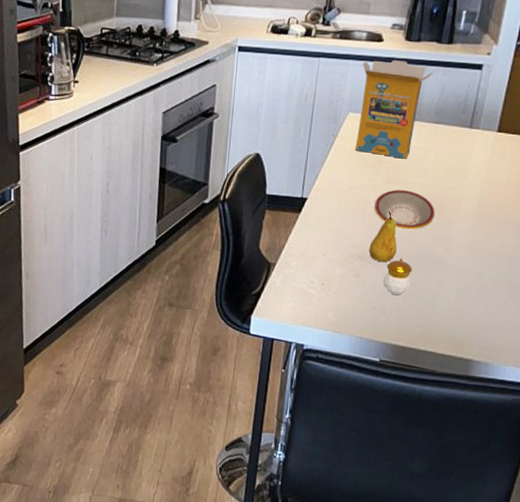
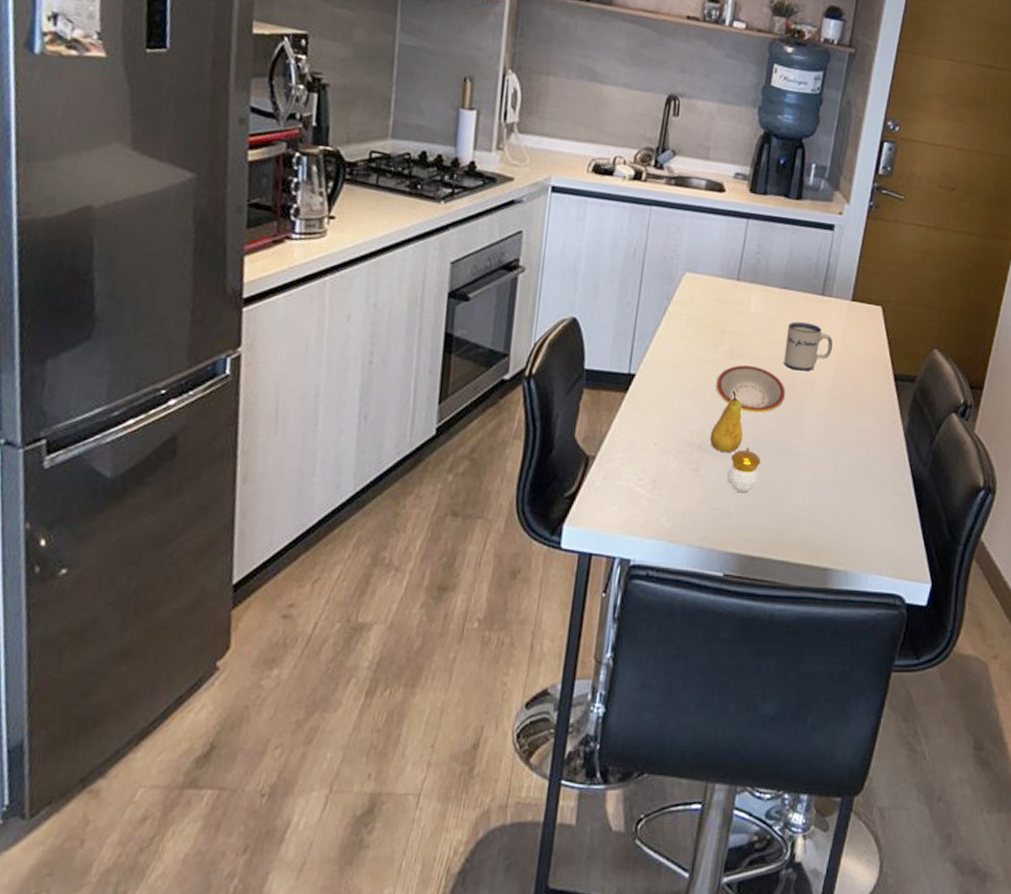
cereal box: present [355,60,433,159] -> none [693,213,781,329]
mug: none [434,152,479,194] -> present [784,321,833,371]

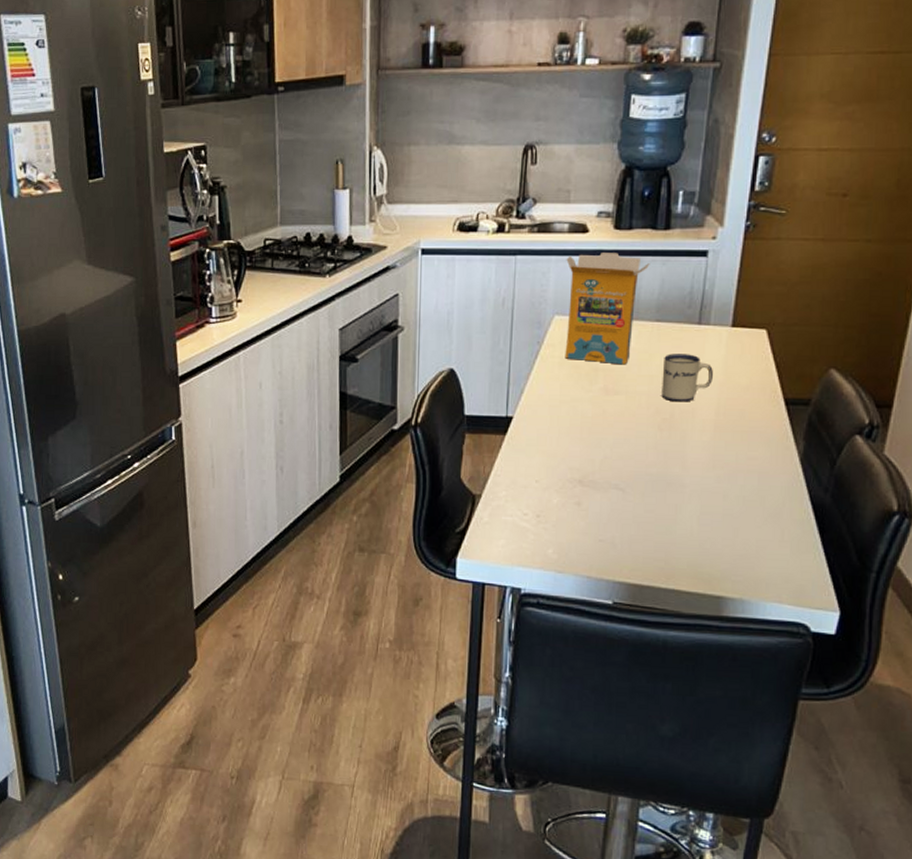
cereal box: none [693,213,781,329] -> present [565,253,650,365]
fruit: present [709,390,743,453] -> none [590,426,623,487]
plate: present [716,365,785,413] -> none [593,401,665,447]
candle: present [727,448,760,493] -> none [610,481,643,525]

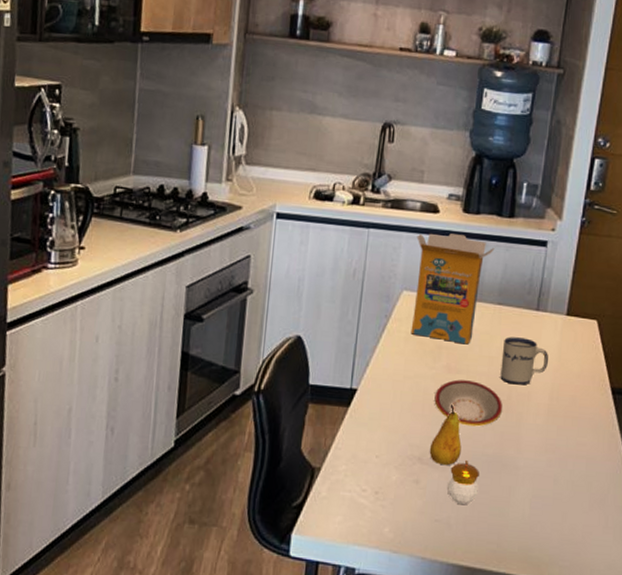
fruit: none [590,426,623,487] -> present [429,404,462,466]
plate: none [593,401,665,447] -> present [434,379,502,427]
candle: none [610,481,643,525] -> present [447,461,479,505]

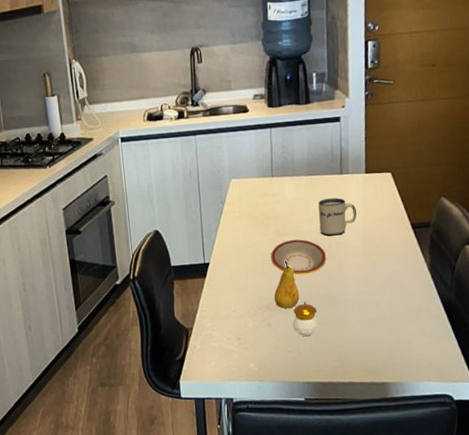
cereal box: present [411,233,495,345] -> none [234,125,299,213]

